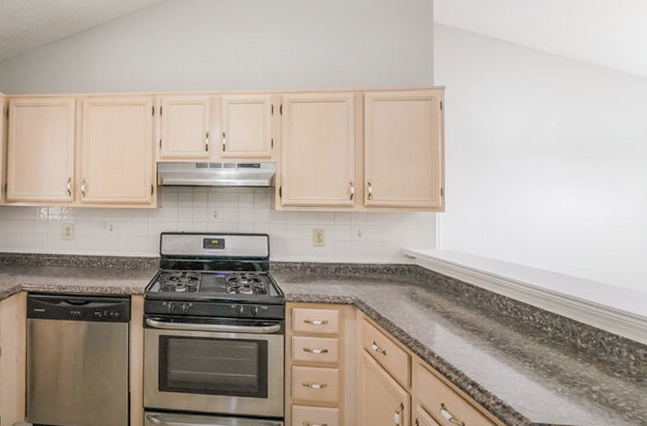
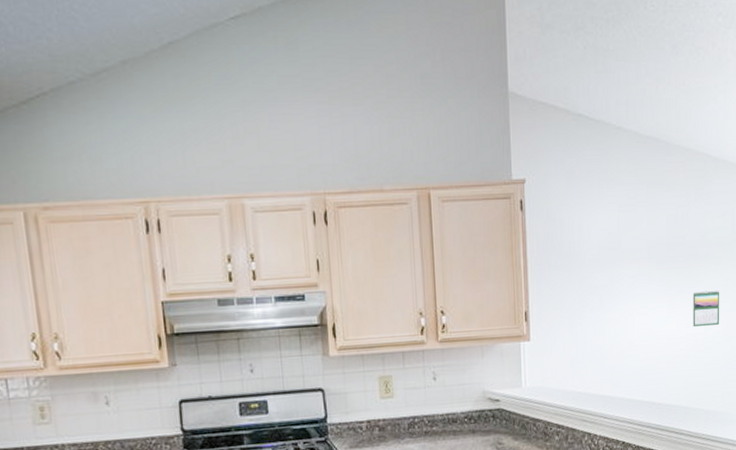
calendar: none [602,182,631,213] -> present [692,290,720,328]

